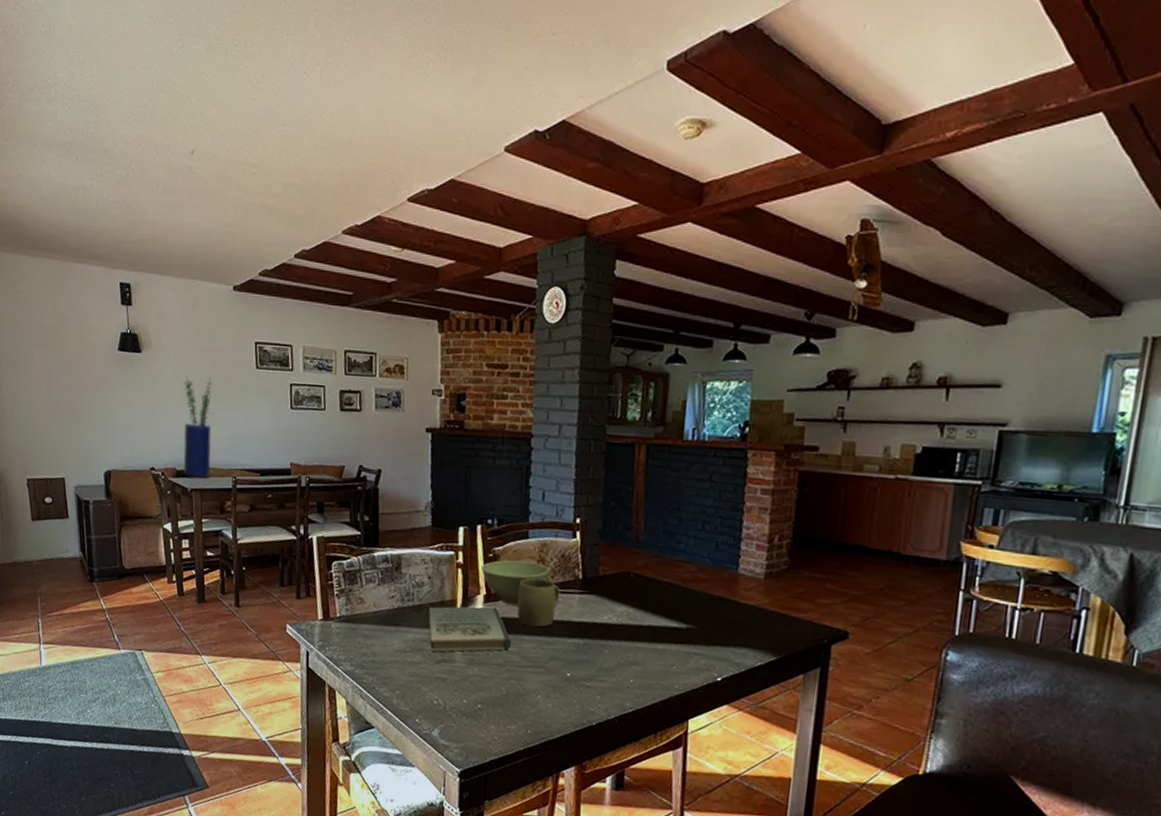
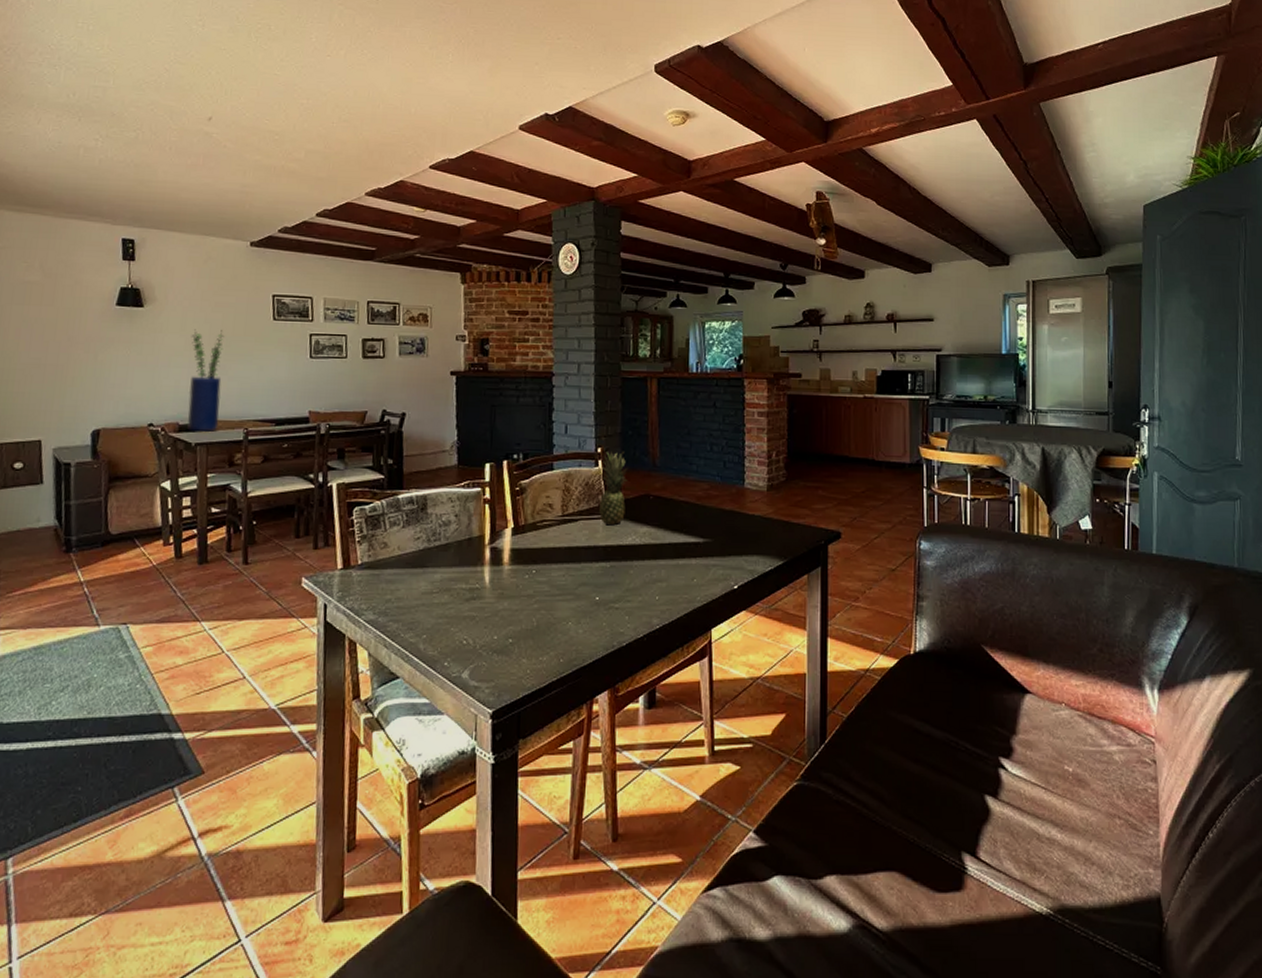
book: present [428,606,511,653] -> none [456,539,540,591]
bowl: present [480,560,551,606] -> none [507,491,576,535]
mug: present [517,577,561,628] -> none [545,507,586,555]
fruit: none [575,522,609,601] -> present [599,451,628,525]

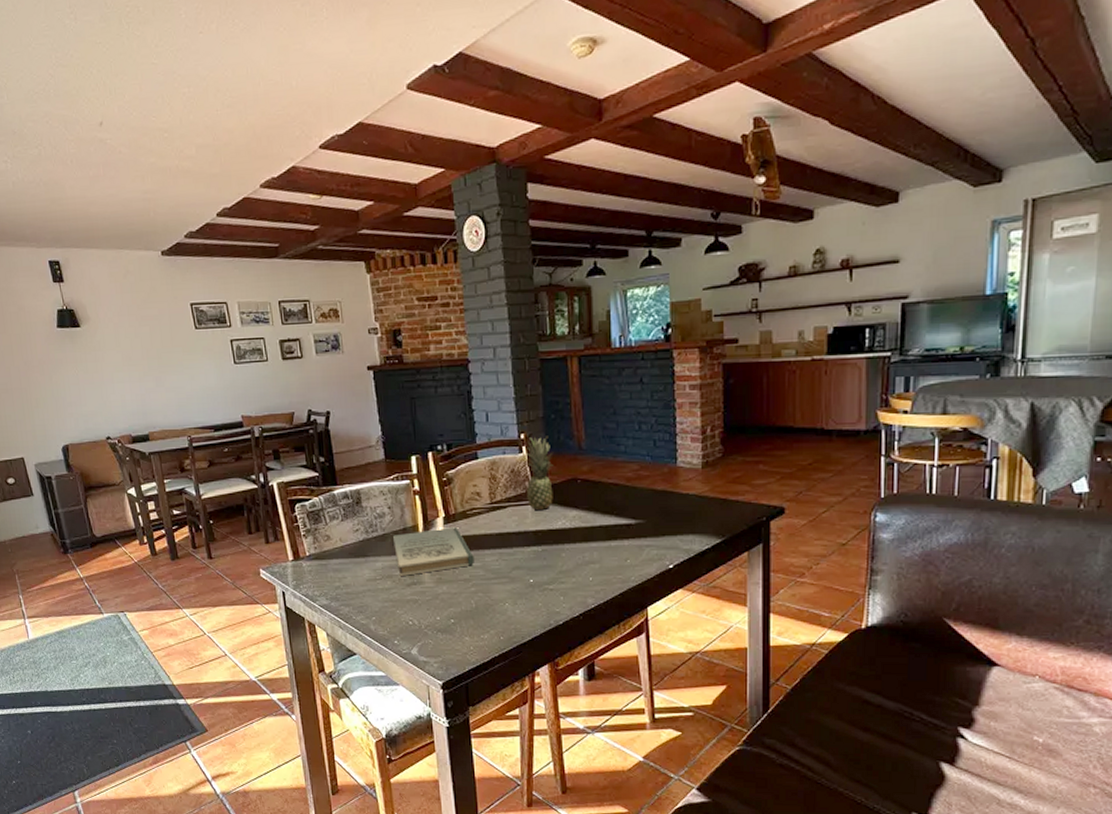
vase: present [187,329,225,433] -> none [126,343,166,443]
book: none [456,539,540,591] -> present [393,527,474,577]

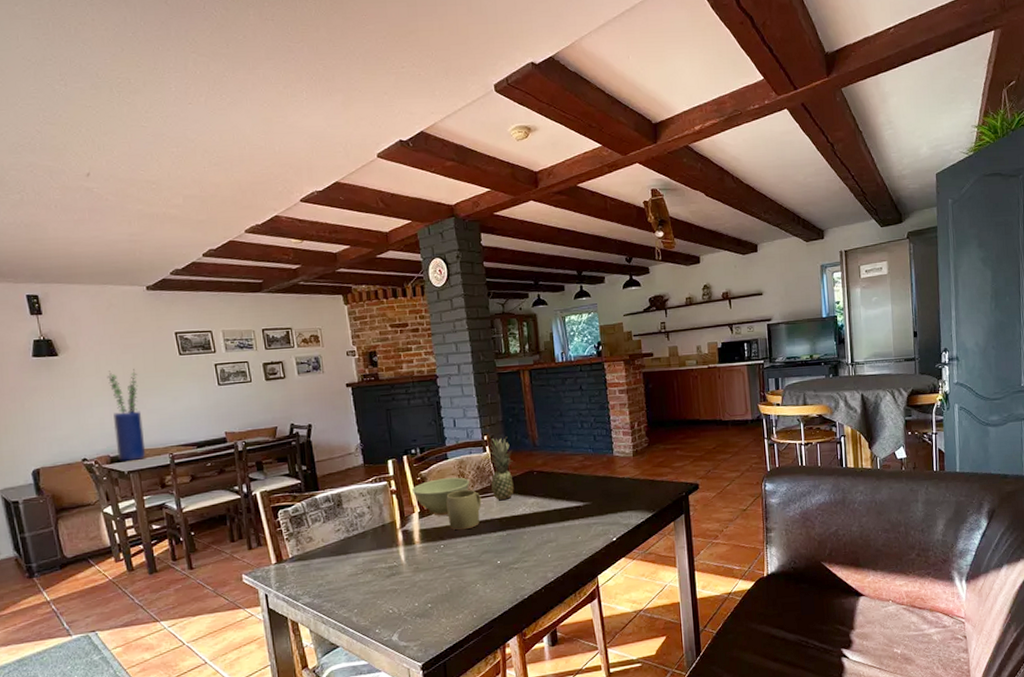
vase: none [126,343,166,443] -> present [107,369,146,462]
book: present [393,527,474,577] -> none [373,520,448,570]
bowl: none [436,480,502,523] -> present [412,477,470,516]
mug: none [475,494,515,541] -> present [446,489,482,531]

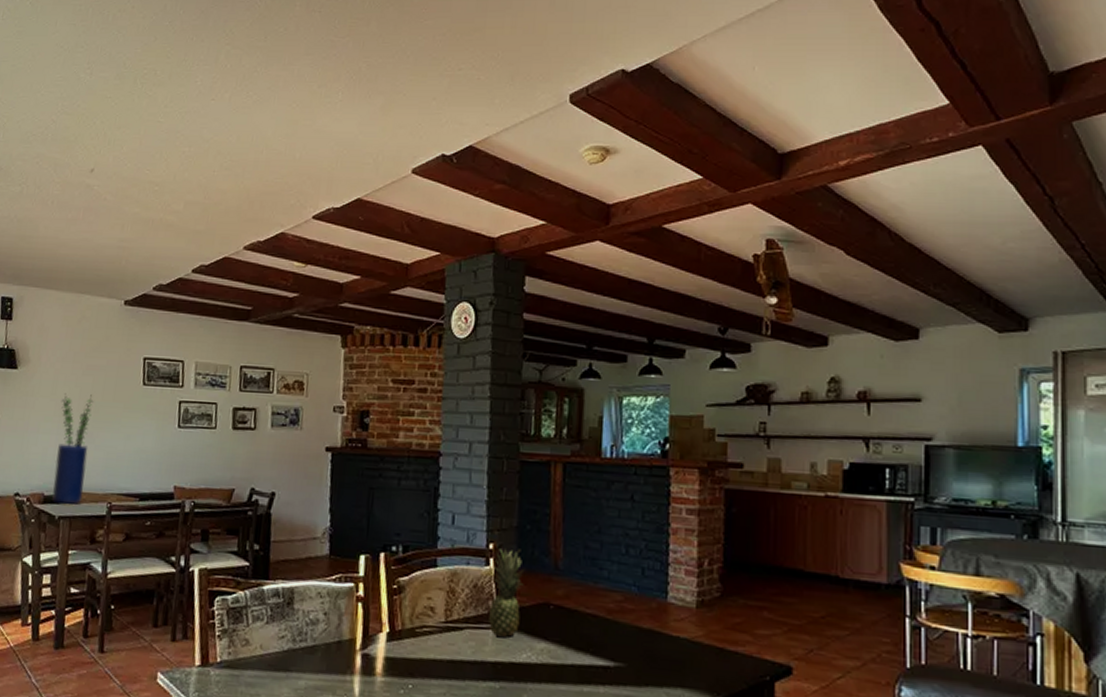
bowl: present [412,477,470,516] -> none [383,591,462,644]
mug: present [446,489,482,531] -> none [424,611,473,670]

